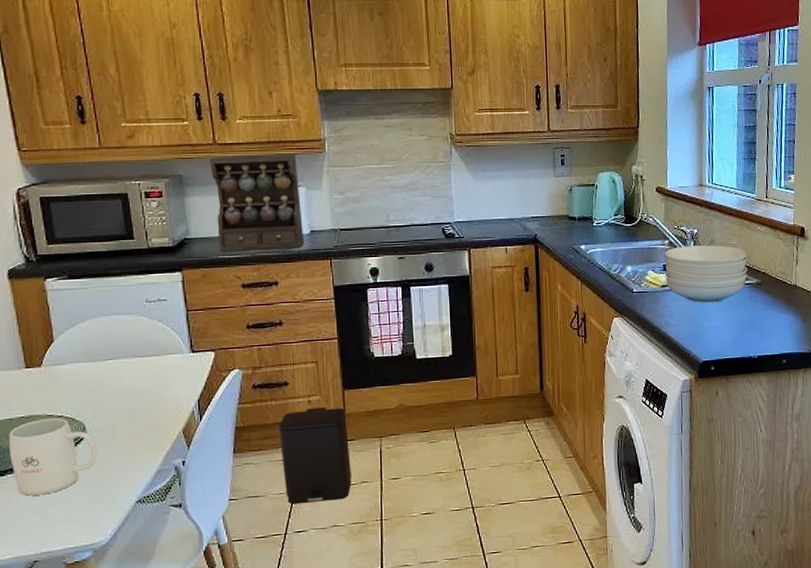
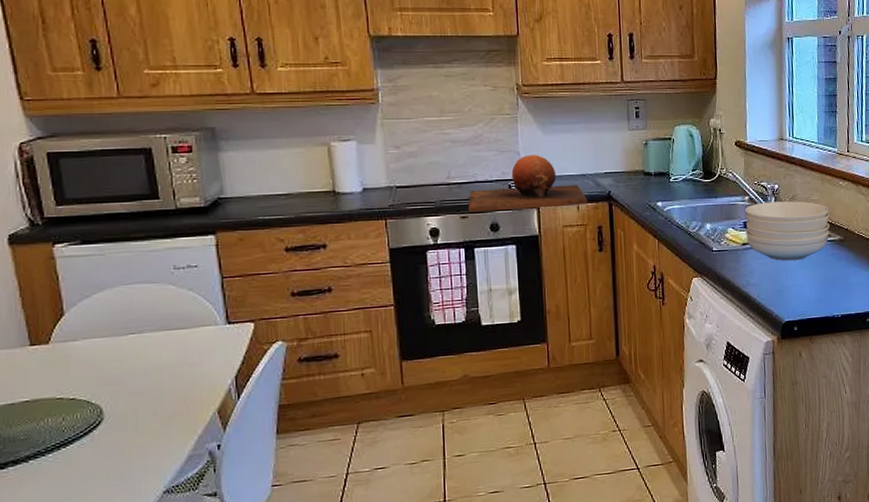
mug: present [9,417,98,496] -> none [10,400,118,491]
spice rack: present [209,154,304,251] -> none [247,106,355,211]
pedal bin: present [278,407,352,504] -> none [327,380,411,487]
chopping board: none [405,200,516,254] -> present [468,155,588,212]

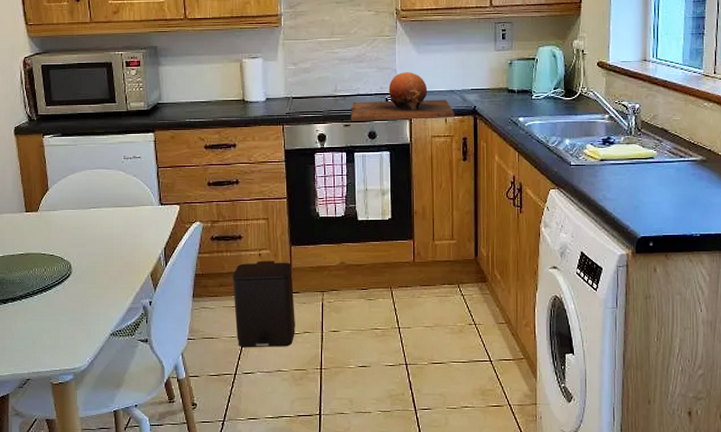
pedal bin: none [327,380,411,487] -> present [232,261,295,347]
bowl: present [744,201,830,261] -> none [604,120,692,178]

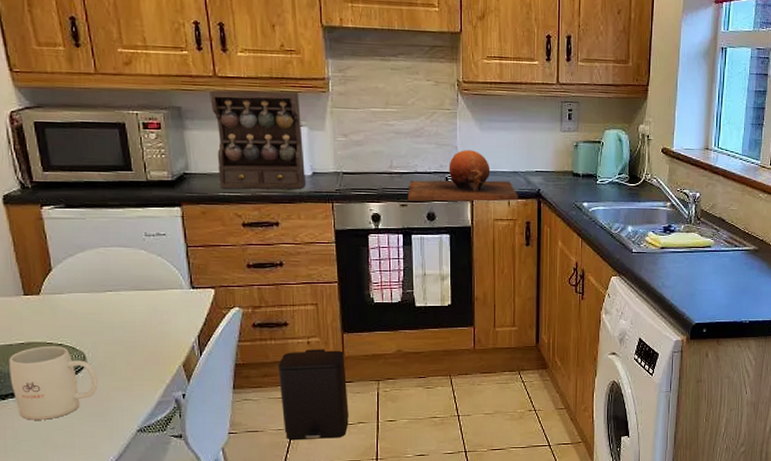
mug: none [11,256,81,322] -> present [9,345,99,420]
spice rack: none [181,28,259,115] -> present [210,90,305,190]

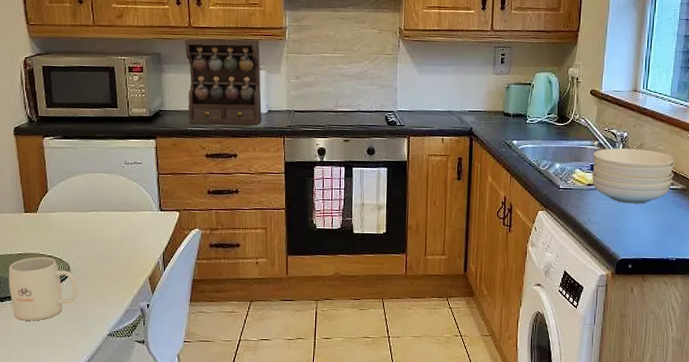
pedal bin: present [277,349,349,440] -> none [229,269,290,352]
chopping board: present [407,150,518,202] -> none [350,91,452,139]
bowl: none [665,209,747,267] -> present [592,148,675,204]

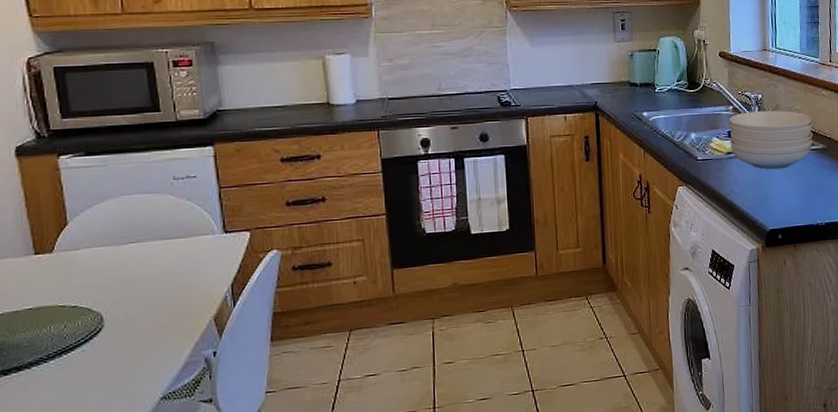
mug: present [9,256,79,321] -> none [14,308,117,397]
spice rack: present [185,38,262,125] -> none [245,20,349,123]

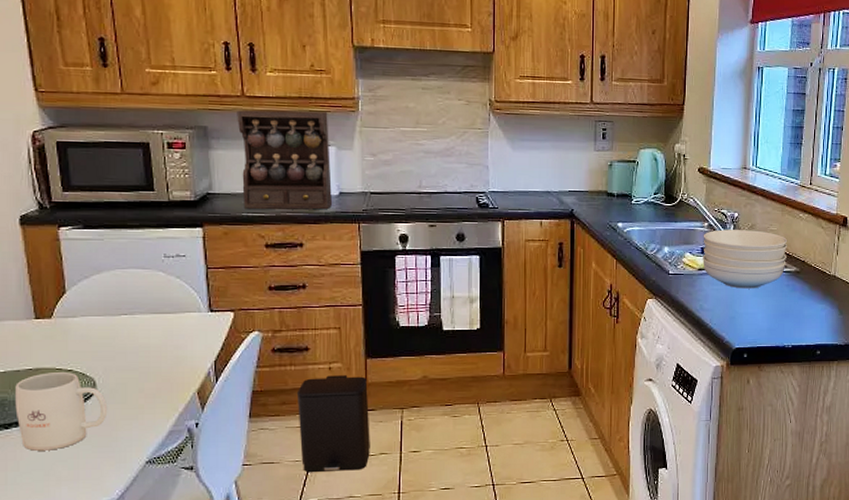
mug: none [14,308,117,397] -> present [15,371,108,451]
spice rack: none [245,20,349,123] -> present [237,110,332,210]
pedal bin: none [320,288,402,394] -> present [296,375,370,472]

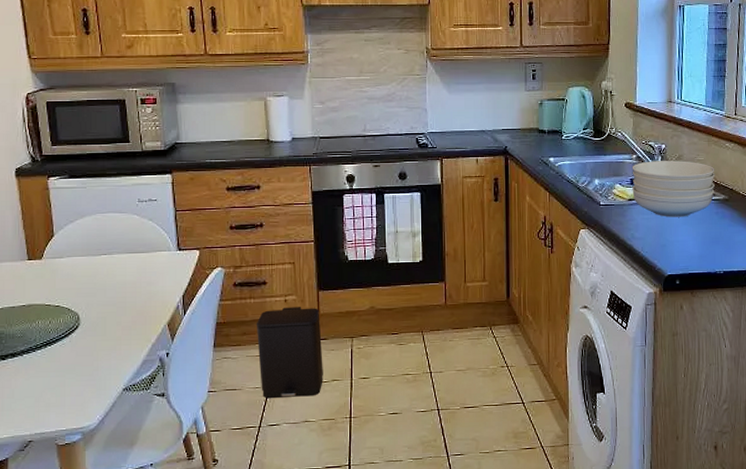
mug: present [15,371,108,451] -> none [11,307,90,380]
spice rack: present [237,110,332,210] -> none [201,66,285,155]

